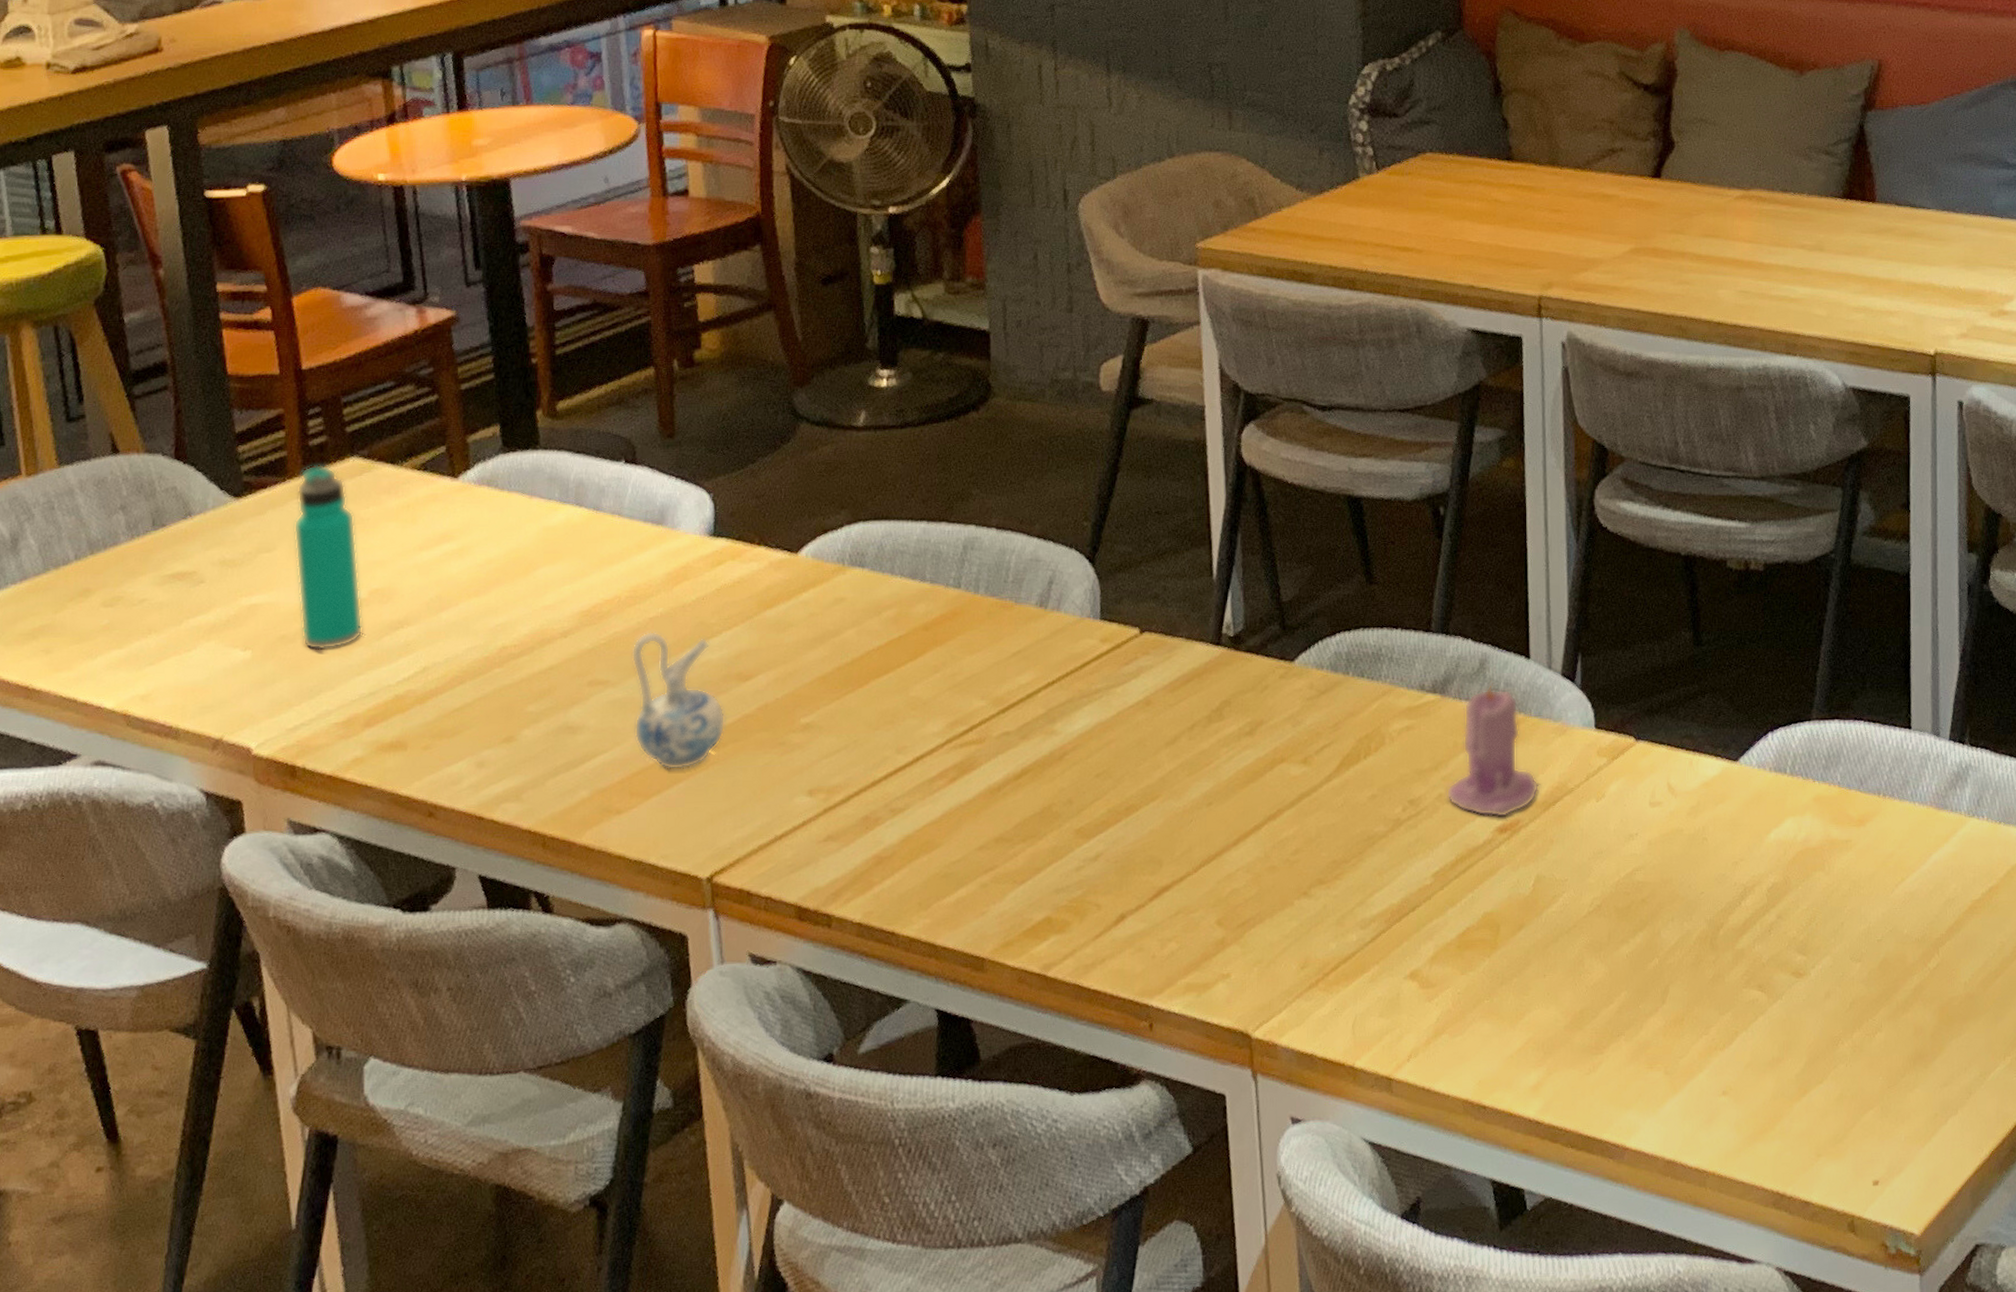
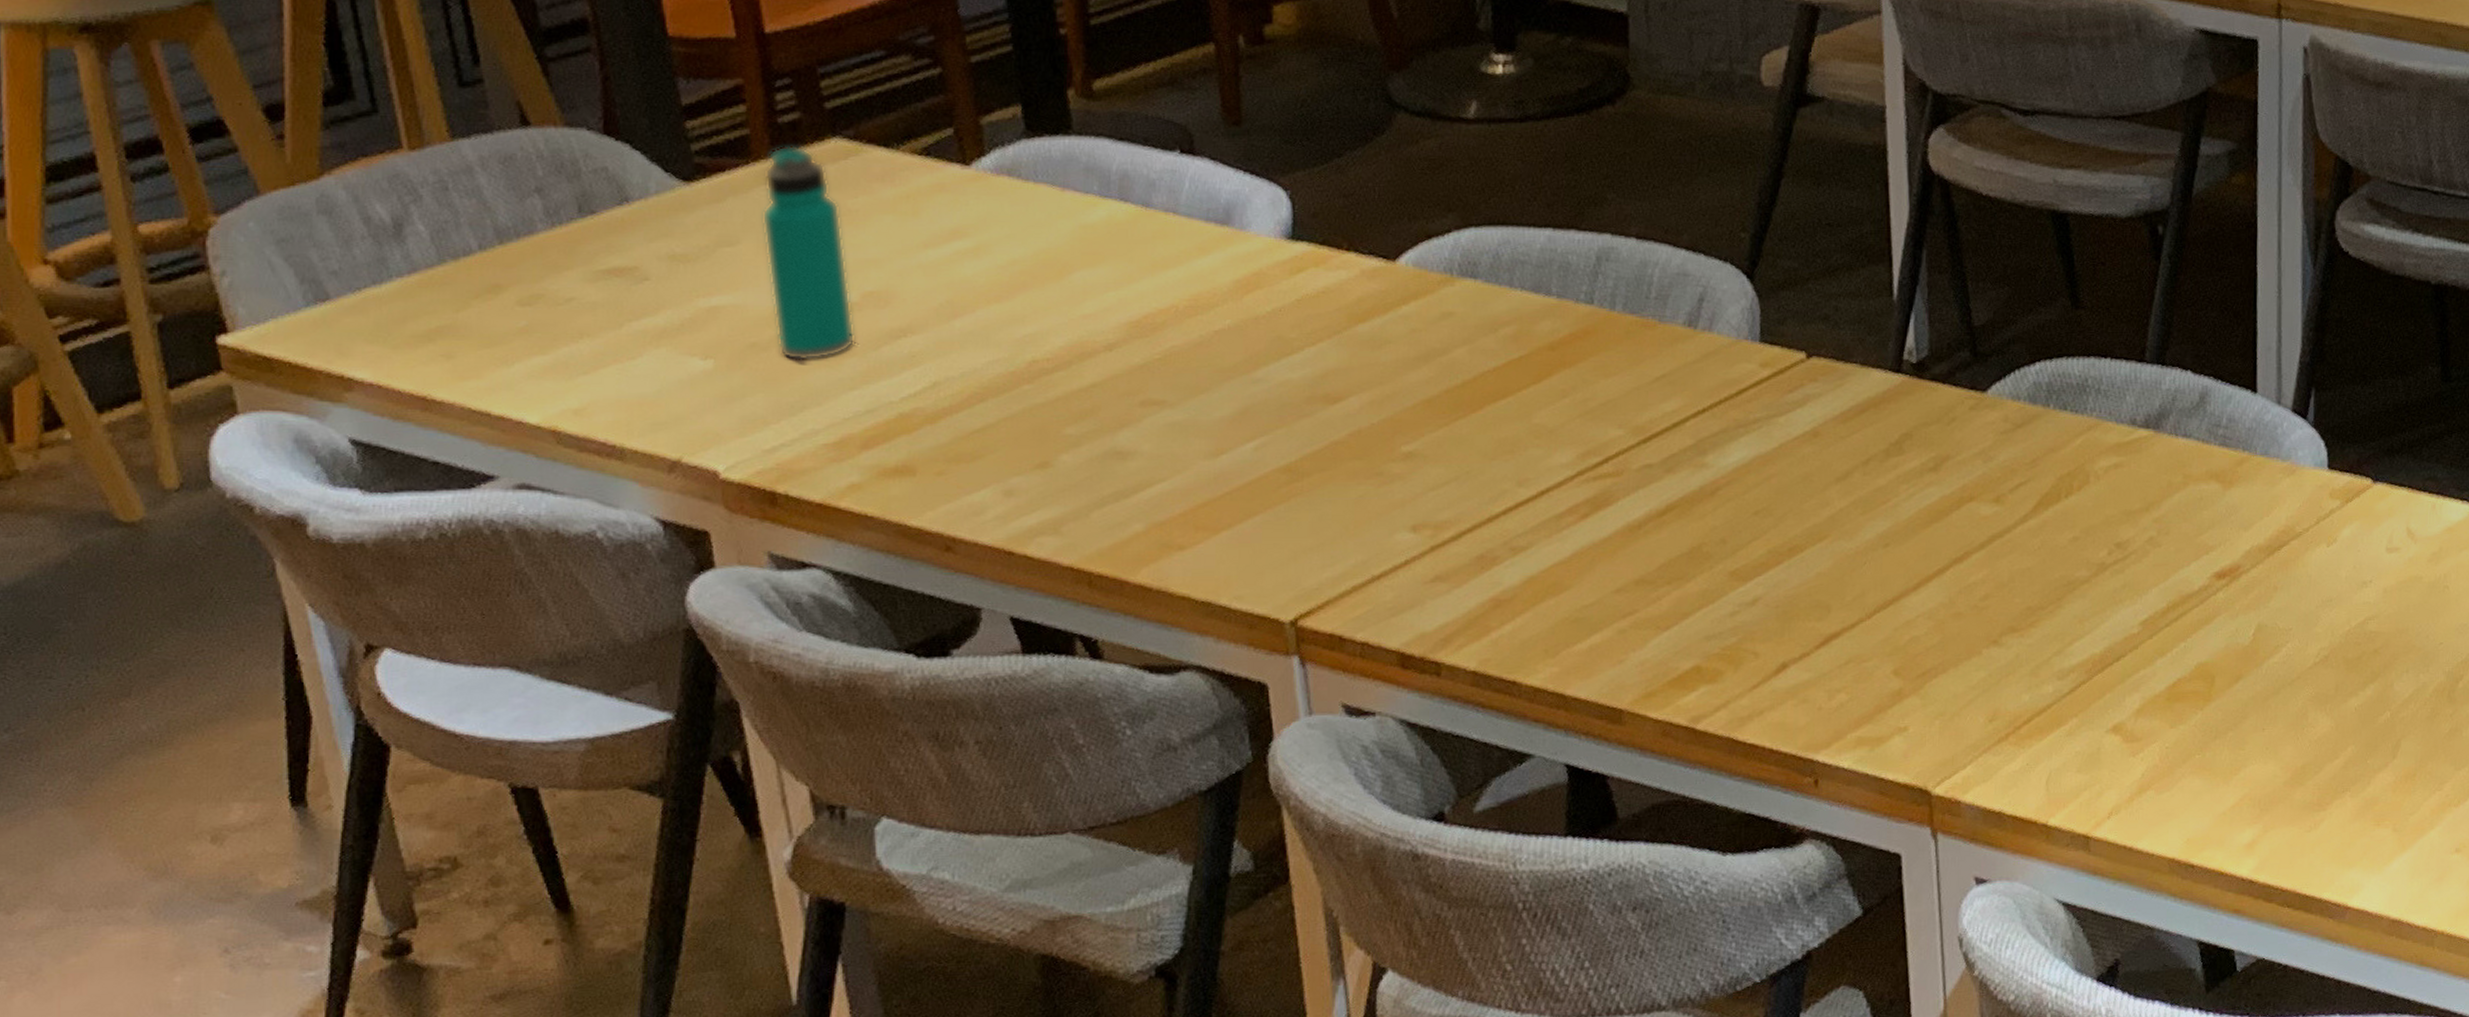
ceramic pitcher: present [631,630,726,770] -> none [1193,345,1310,502]
candle: present [1446,680,1540,818] -> none [2158,416,2264,563]

